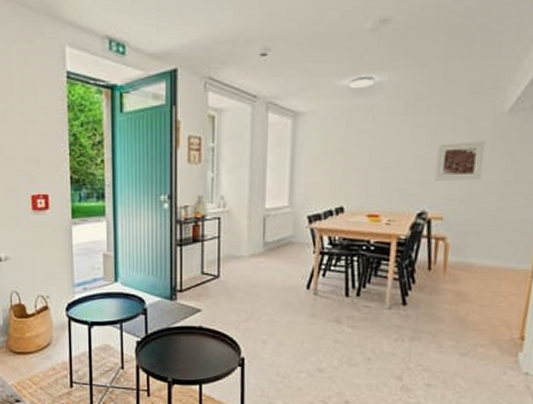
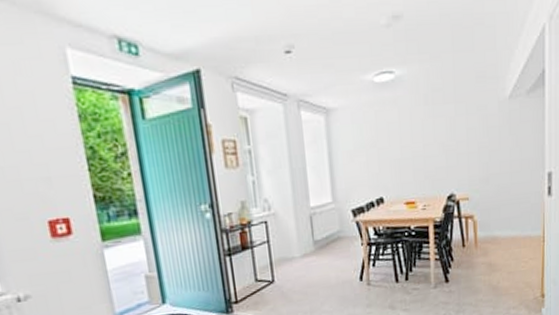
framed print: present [435,141,486,181] -> none [457,125,495,165]

